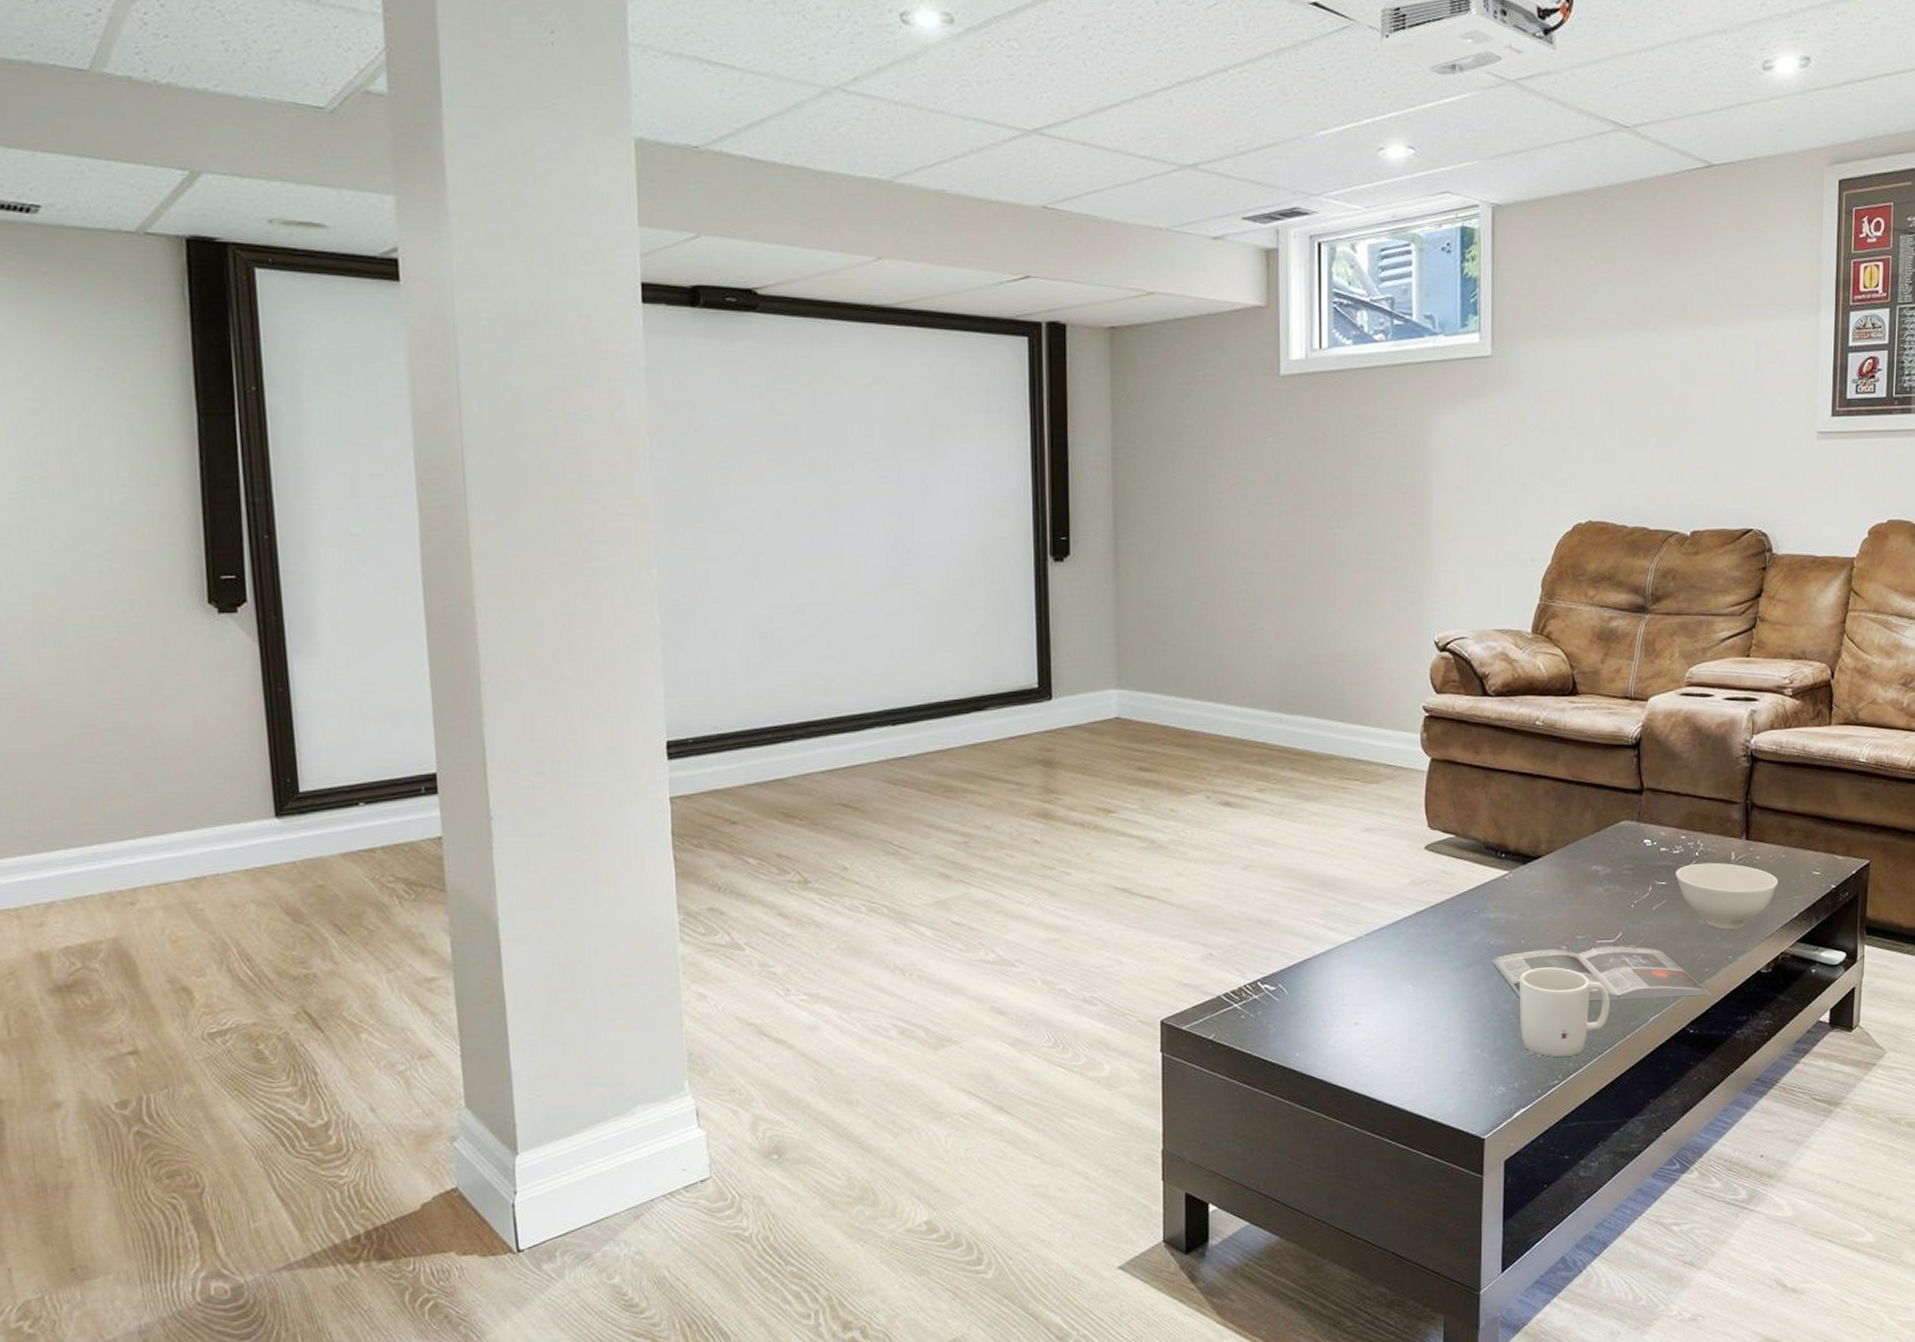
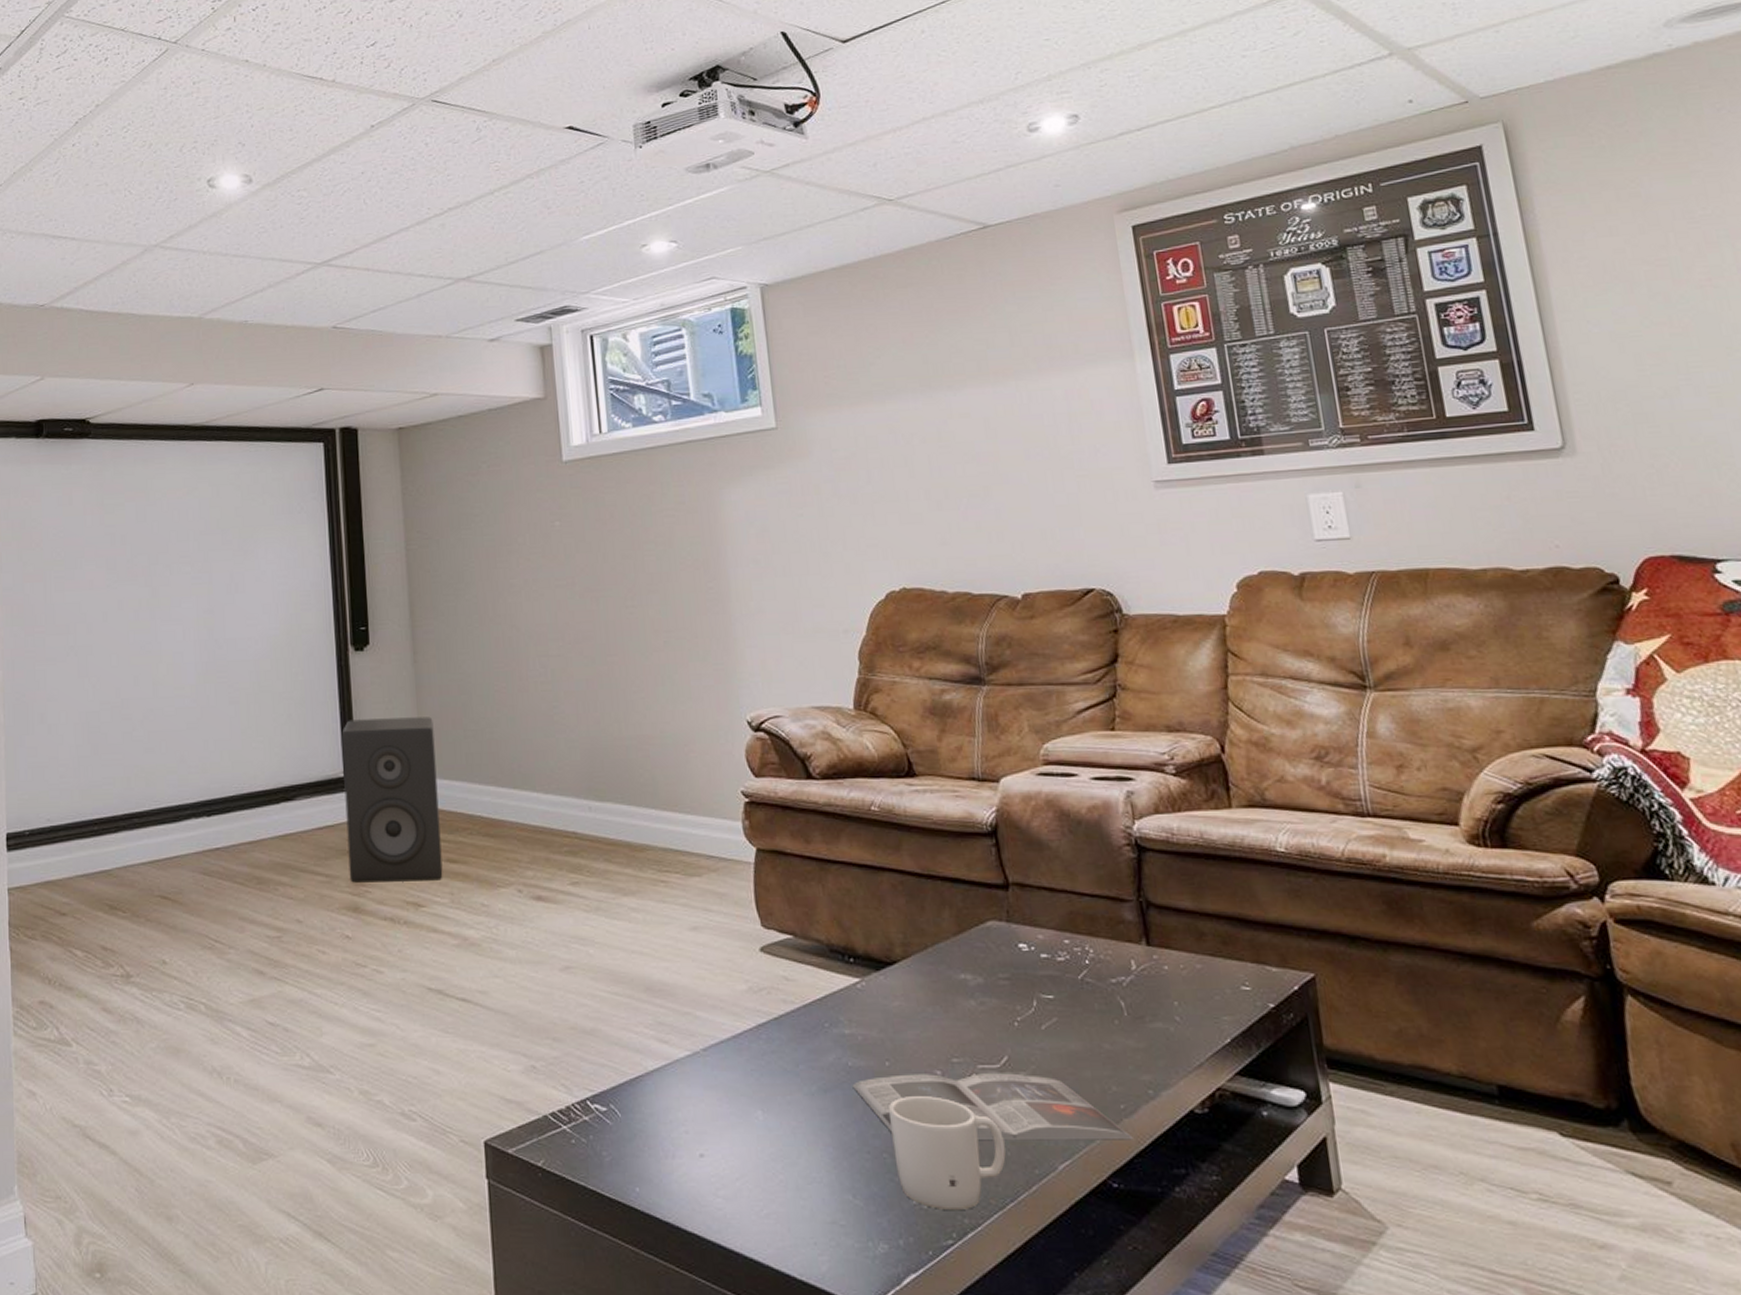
bookshelf speaker: none [1037,630,1134,790] -> present [341,717,443,883]
bowl: present [1675,862,1779,930] -> none [1063,973,1198,1057]

